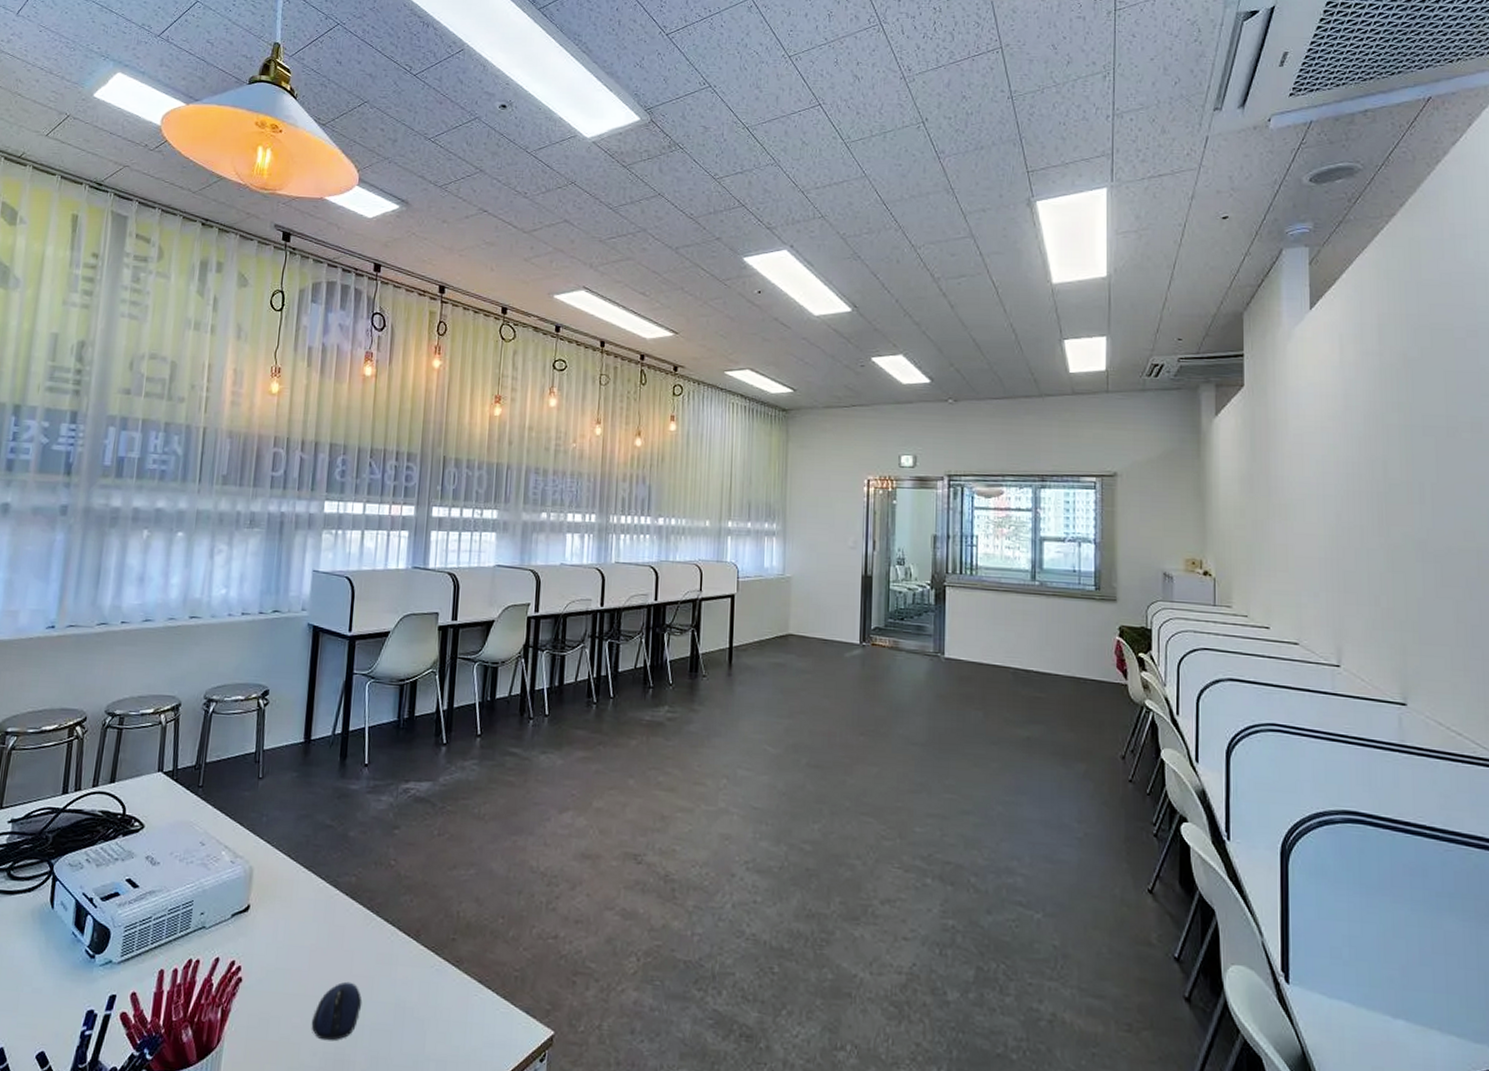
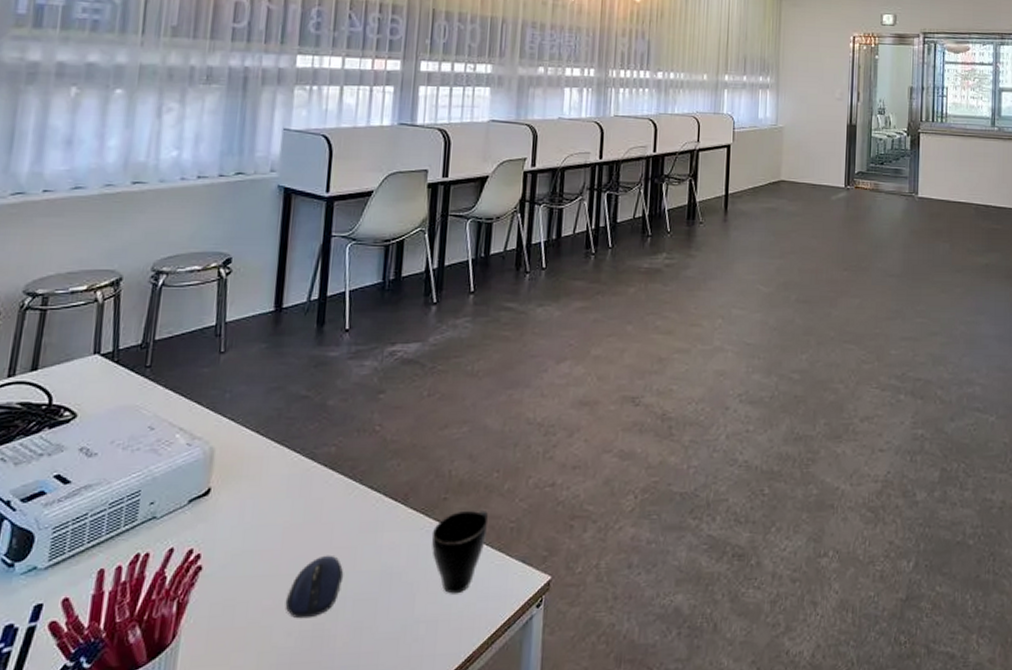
cup: none [440,953,494,1037] -> present [431,510,489,594]

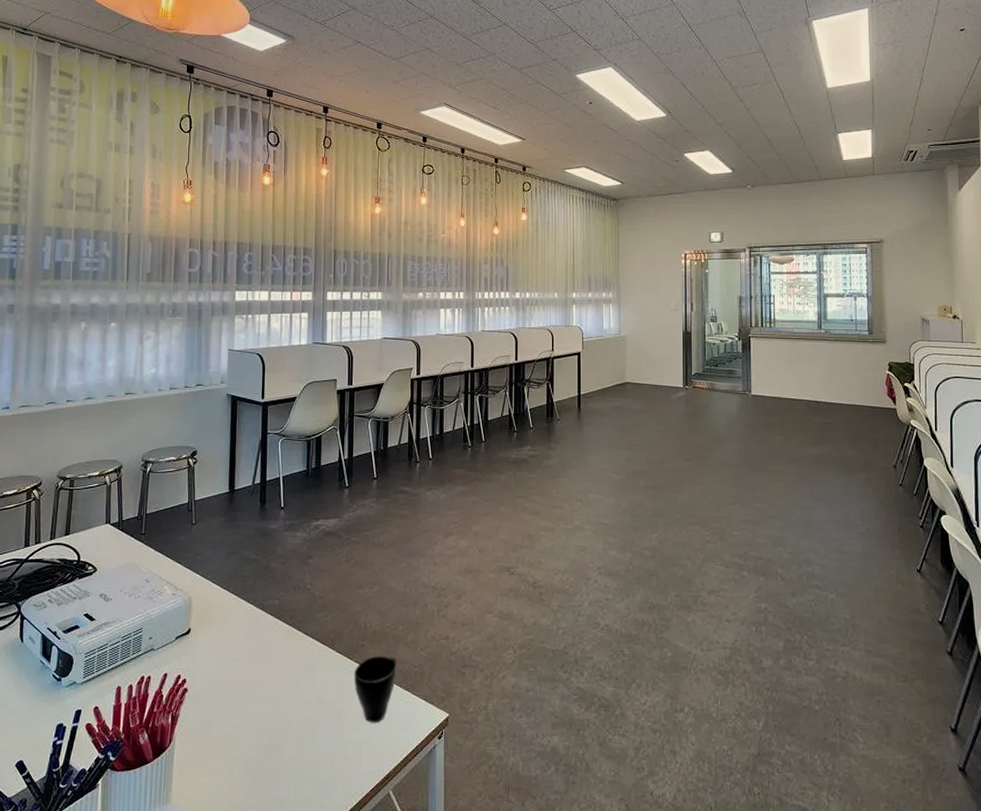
computer mouse: present [285,555,344,619] -> none [247,685,289,735]

